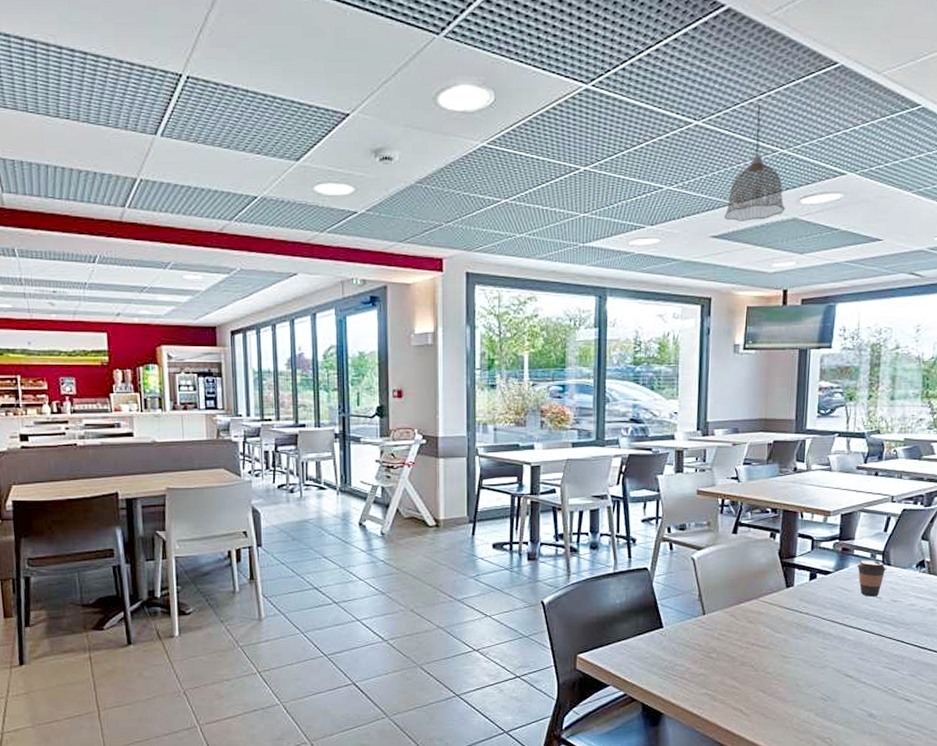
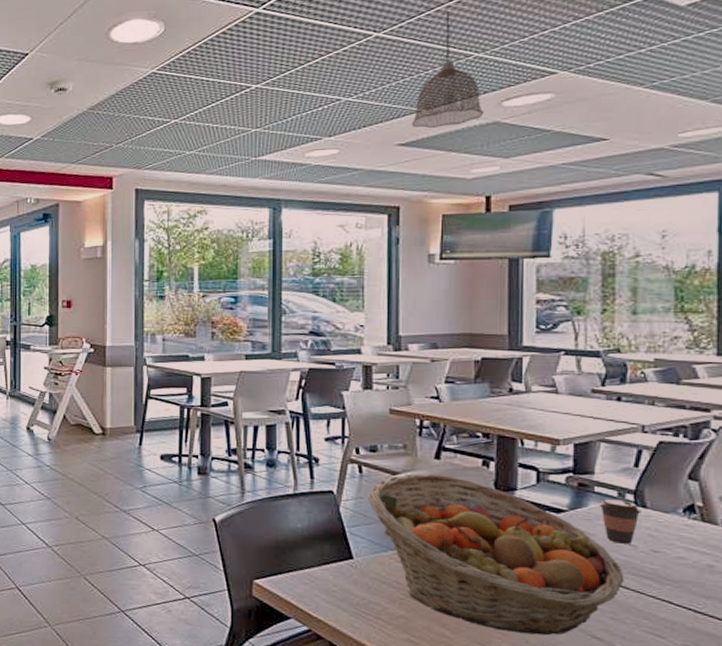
fruit basket: none [677,547,871,679] -> present [368,473,624,636]

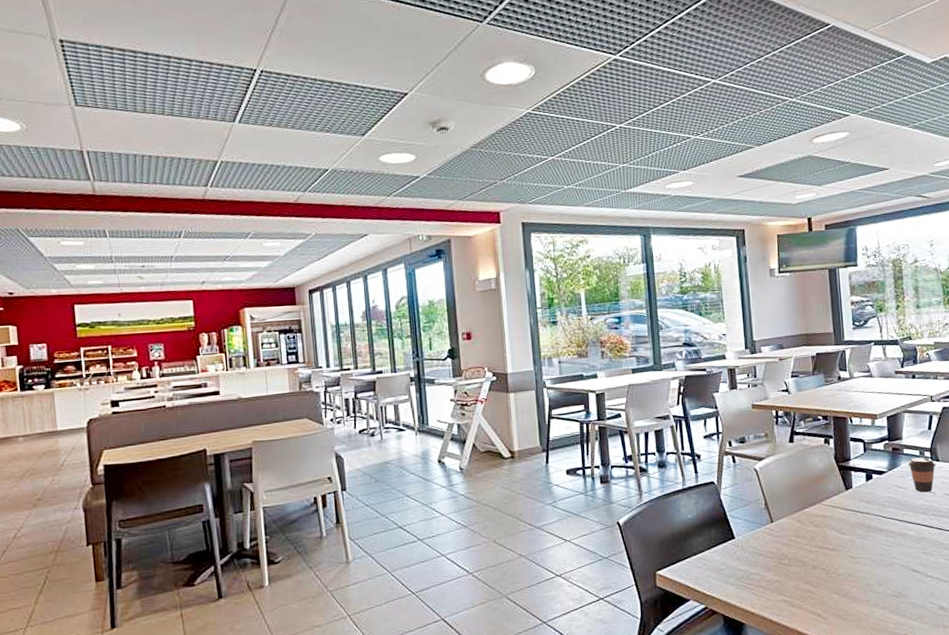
fruit basket: present [368,473,624,636] -> none [742,455,929,579]
pendant lamp: present [411,11,484,128] -> none [747,63,800,162]

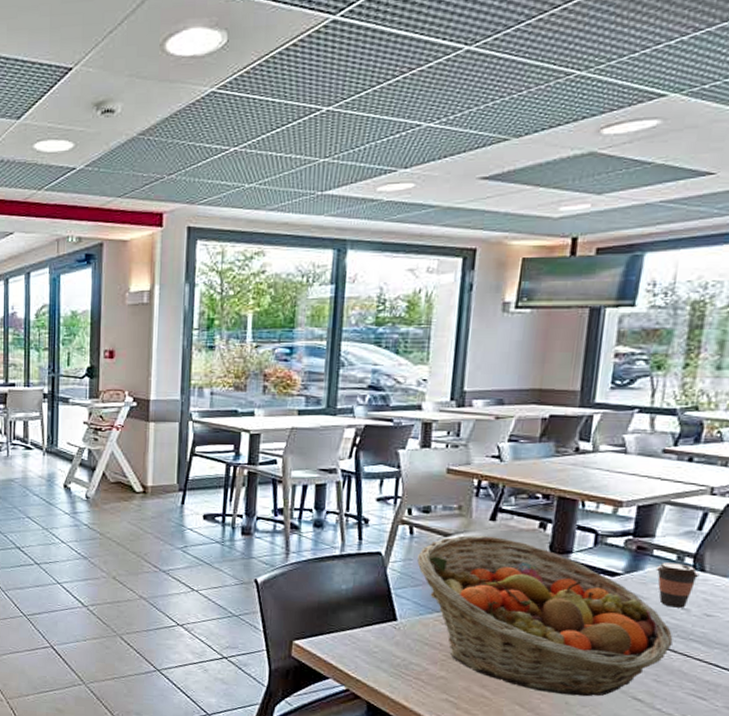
fruit basket: none [742,455,929,579] -> present [417,535,673,697]

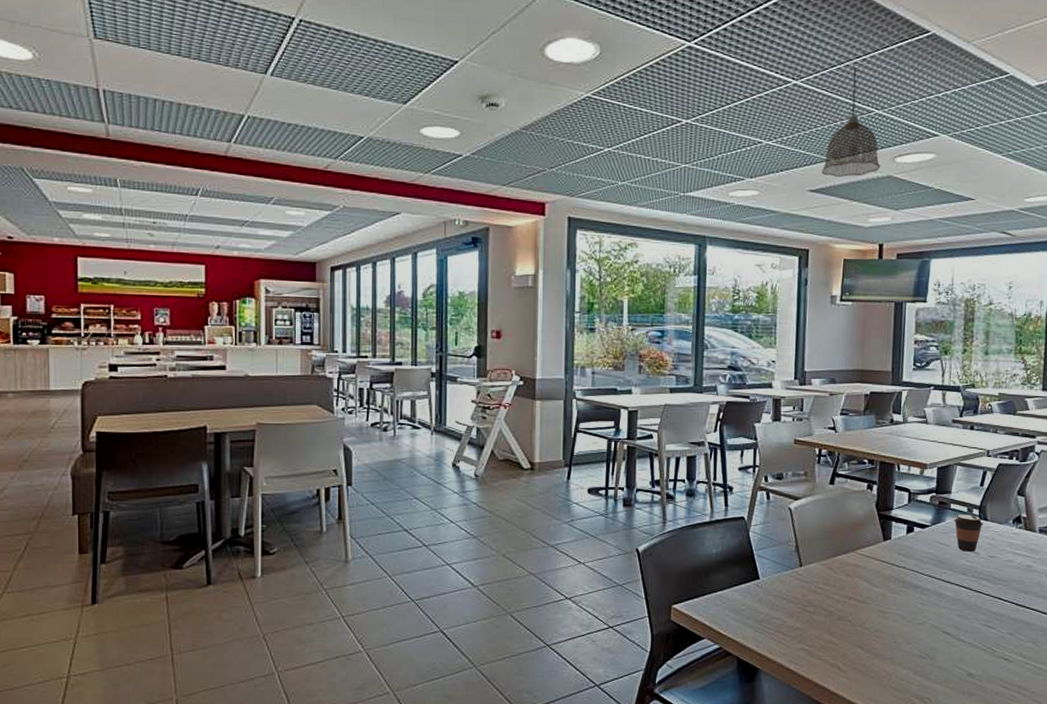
fruit basket: present [417,535,673,697] -> none [774,497,969,635]
pendant lamp: none [497,20,580,159] -> present [821,67,881,177]

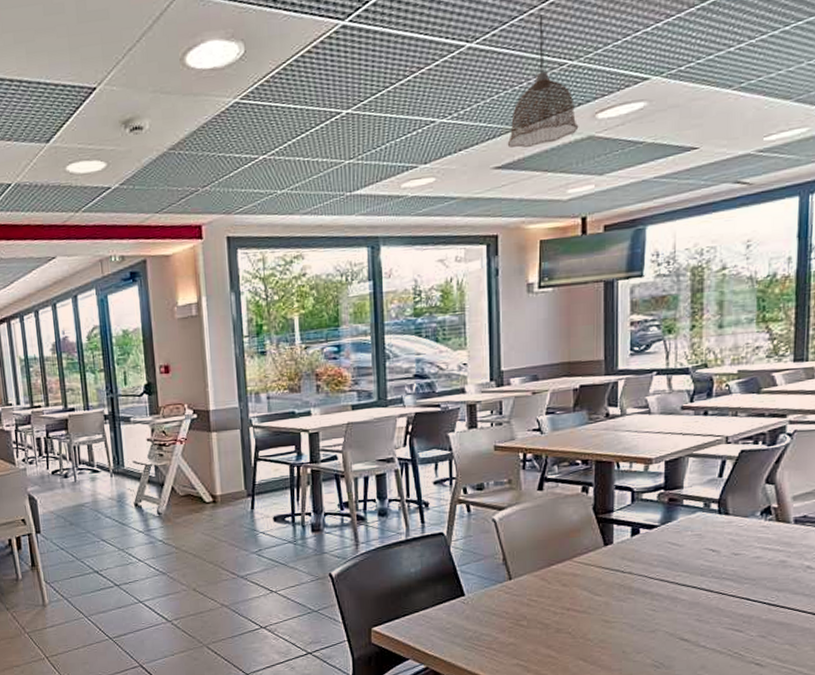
coffee cup: present [953,514,984,552] -> none [687,510,725,551]

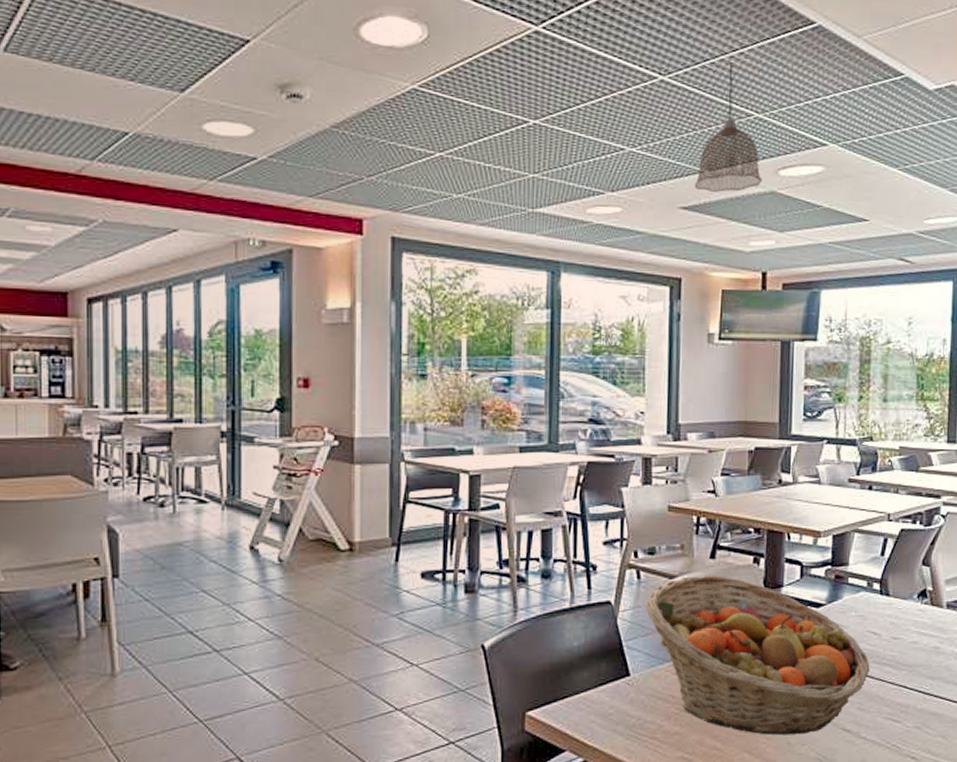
fruit basket: none [477,504,709,645] -> present [646,574,870,736]

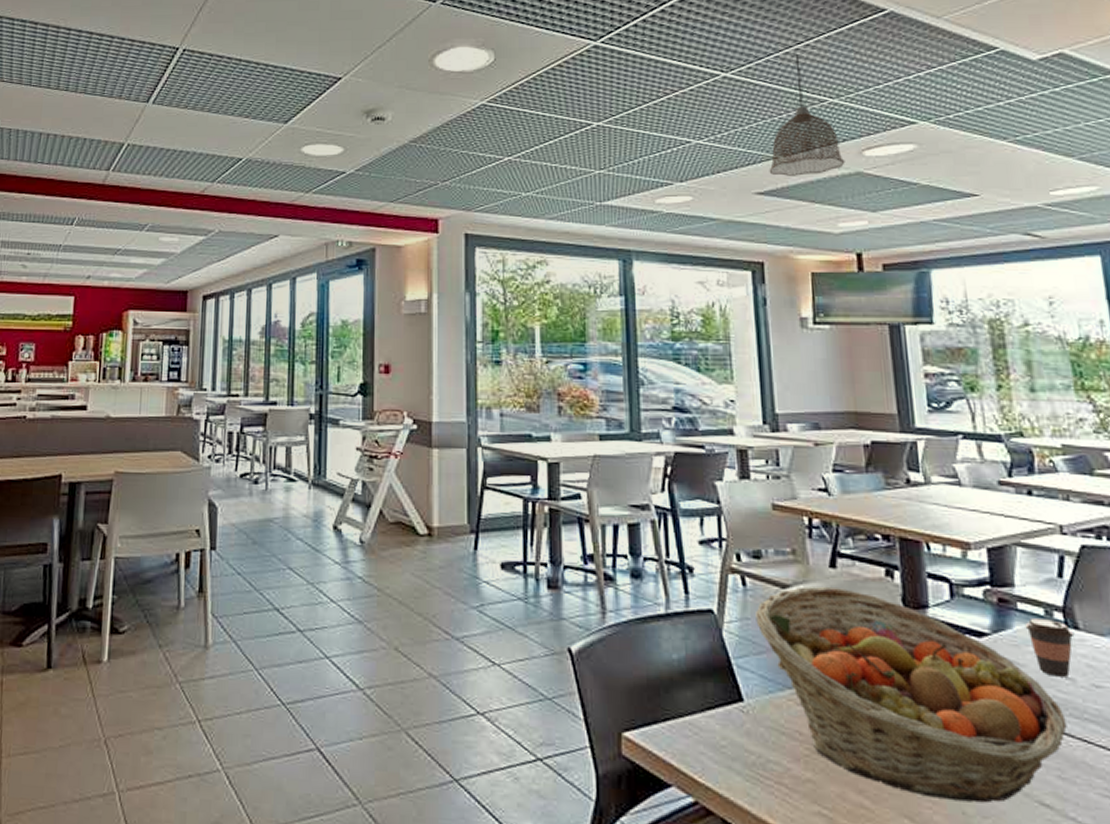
coffee cup: none [851,589,886,634] -> present [1024,618,1075,677]

